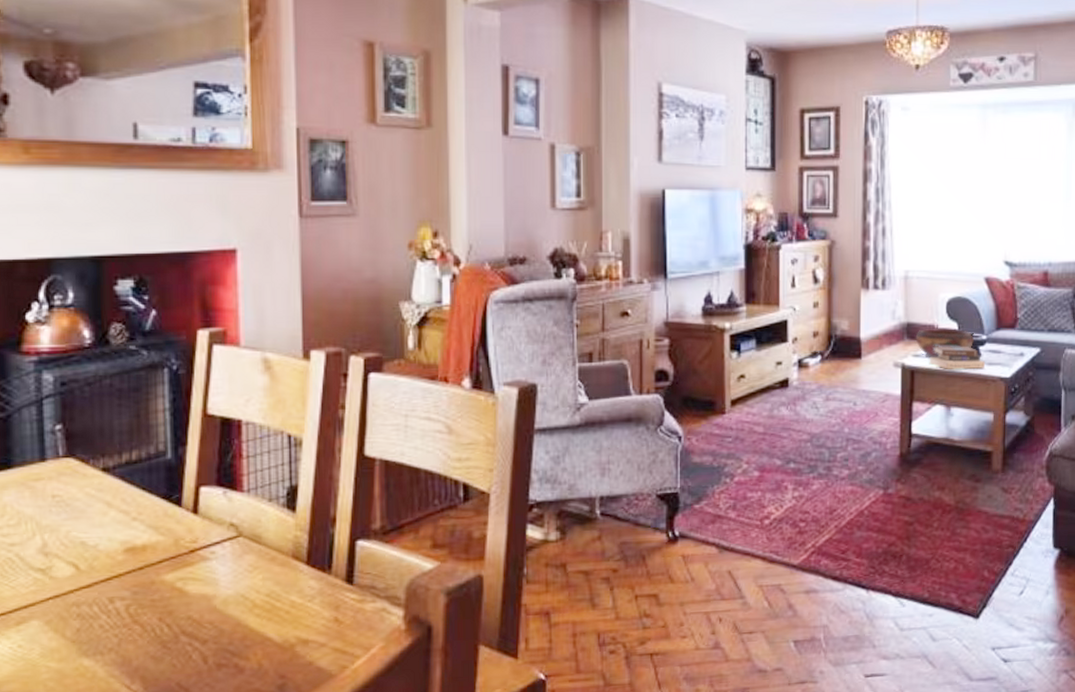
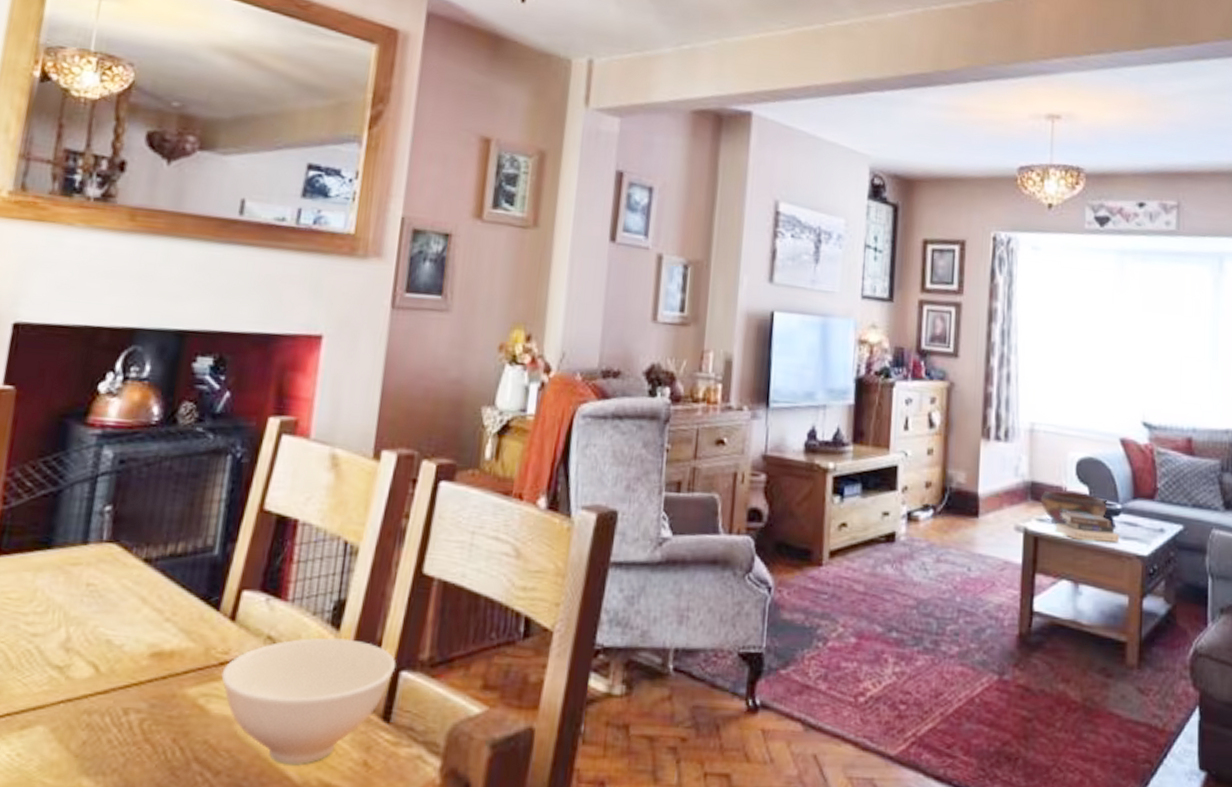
bowl: none [193,518,352,628] -> present [221,637,397,765]

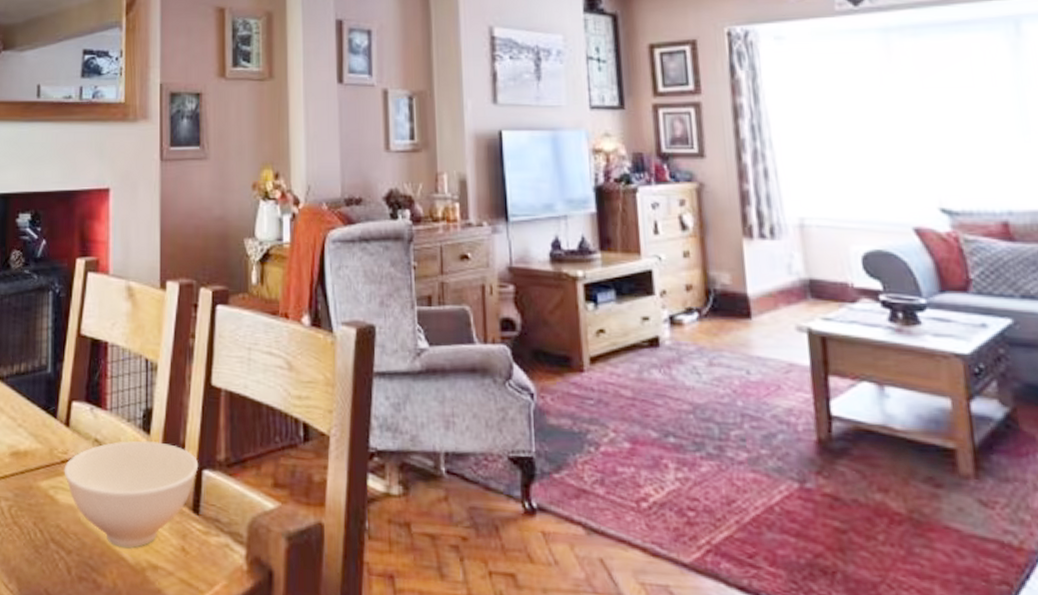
decorative bowl: present [1040,490,1107,526] -> none [823,287,908,324]
books: present [1055,511,1120,543] -> none [845,309,930,340]

